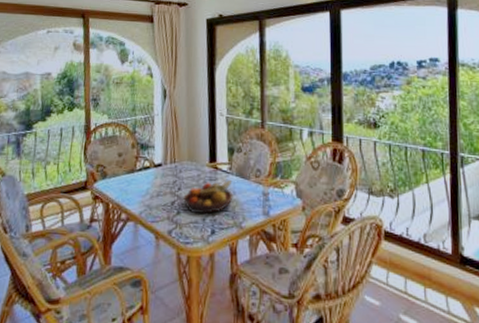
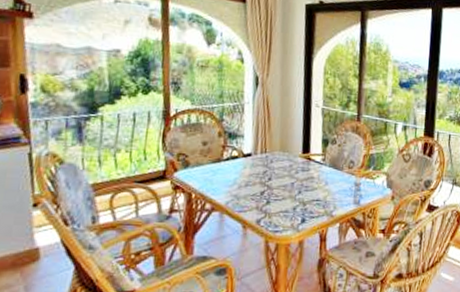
fruit bowl: present [183,180,233,215] -> none [273,171,326,204]

